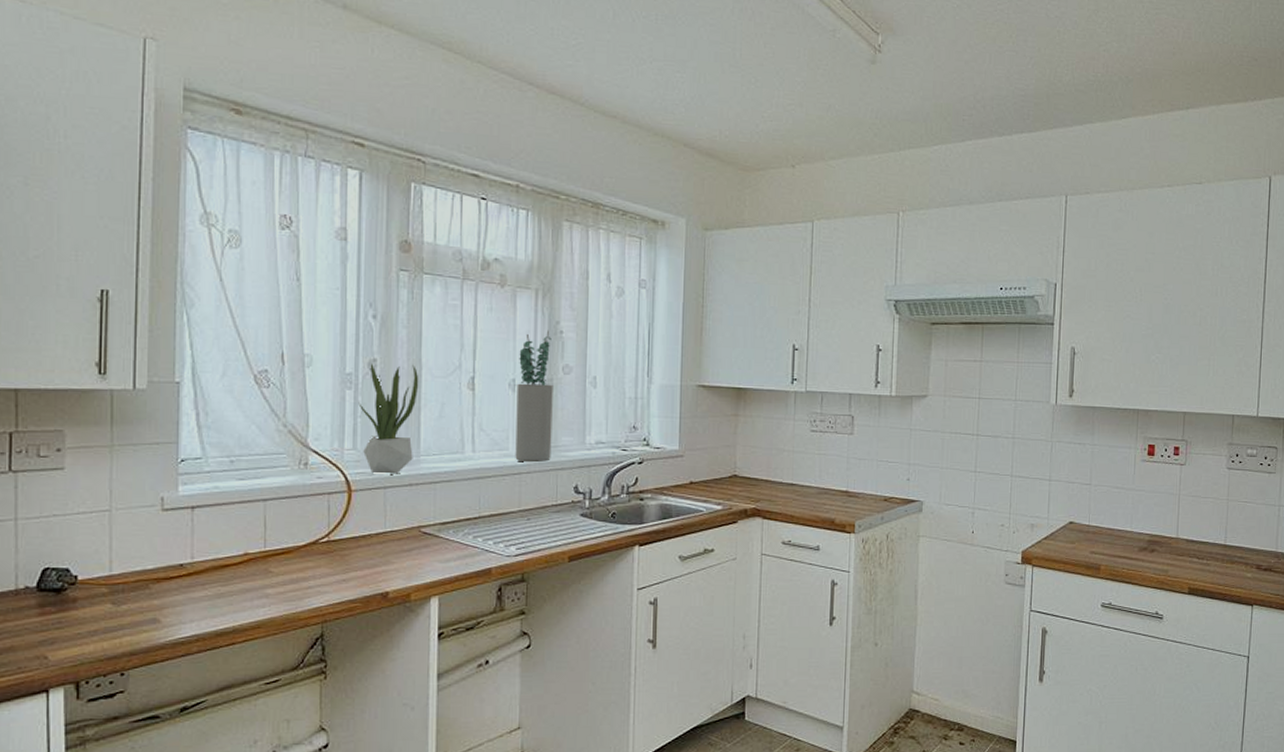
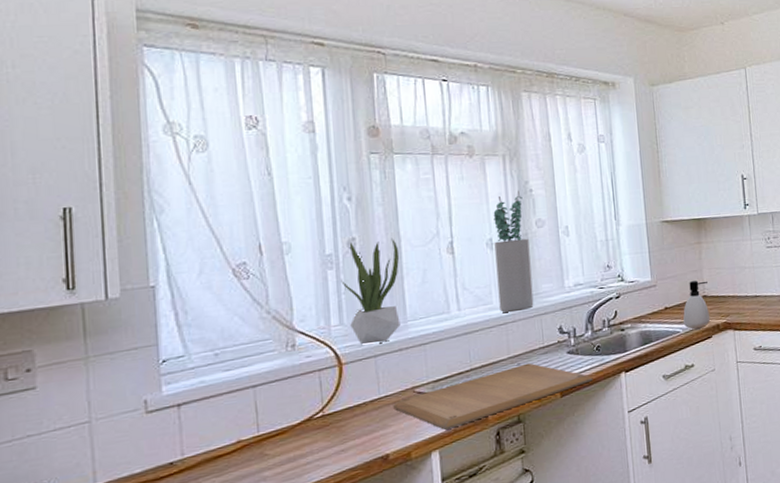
chopping board: none [398,520,604,577] -> present [393,363,593,431]
soap dispenser: none [709,457,740,511] -> present [683,281,711,330]

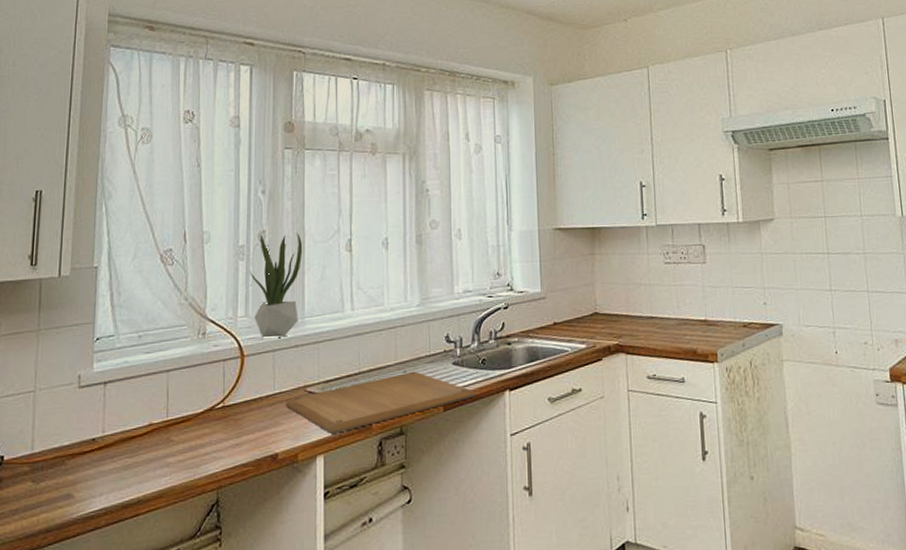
vase: present [493,190,534,314] -> none [390,189,423,317]
soap dispenser: present [683,281,711,330] -> none [572,295,602,350]

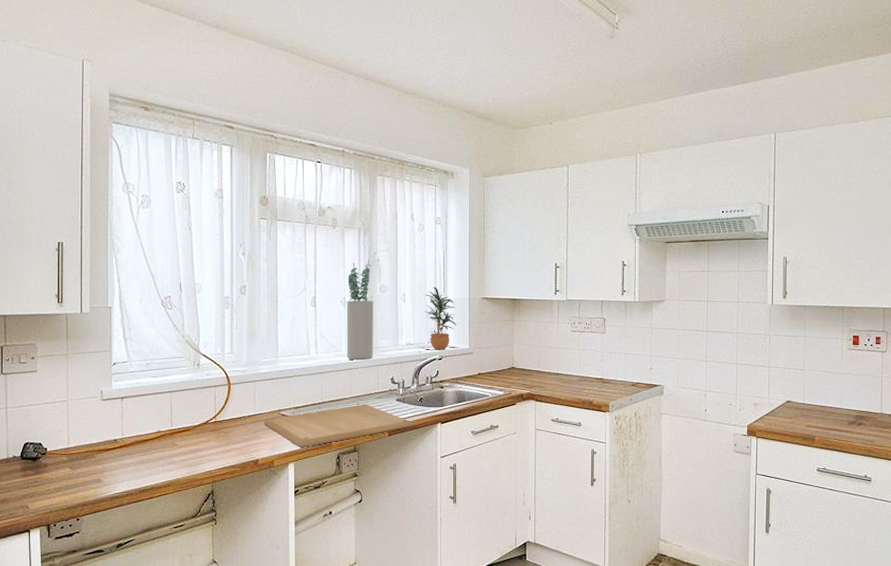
potted plant: present [250,232,303,338] -> none [234,288,276,371]
vase: none [390,189,423,317] -> present [347,259,373,361]
potted plant: none [484,218,525,298] -> present [424,287,457,351]

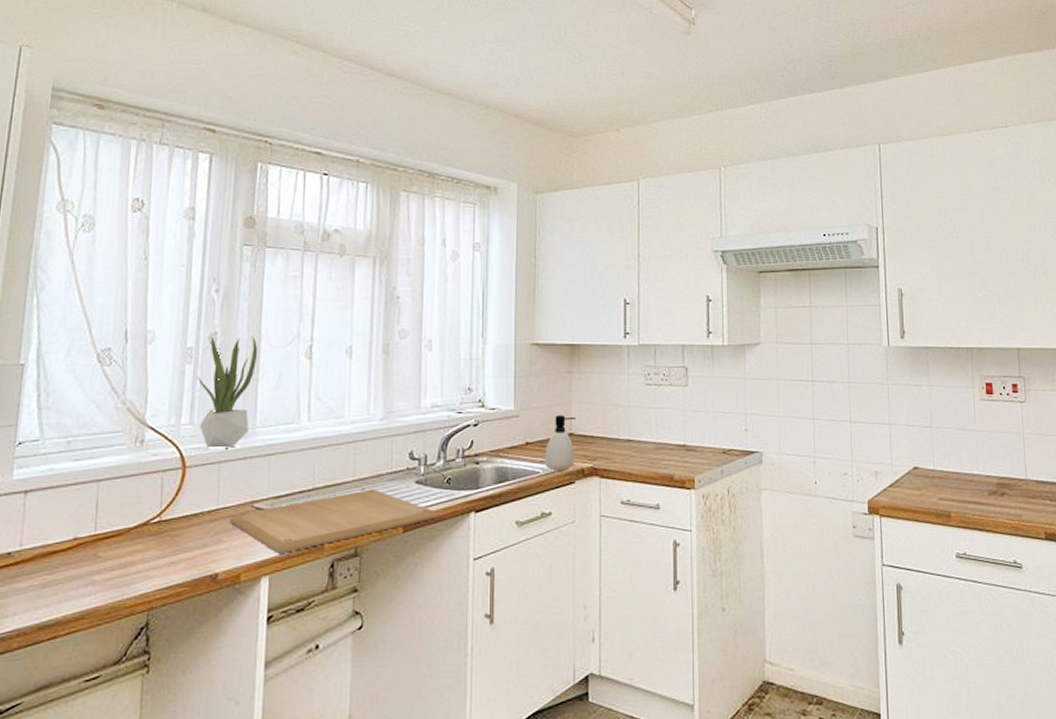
potted plant: none [234,288,276,371] -> present [197,336,258,448]
vase: present [347,259,373,361] -> none [350,296,389,430]
potted plant: present [424,287,457,351] -> none [456,330,499,414]
soap dispenser: none [493,353,516,395] -> present [545,415,575,472]

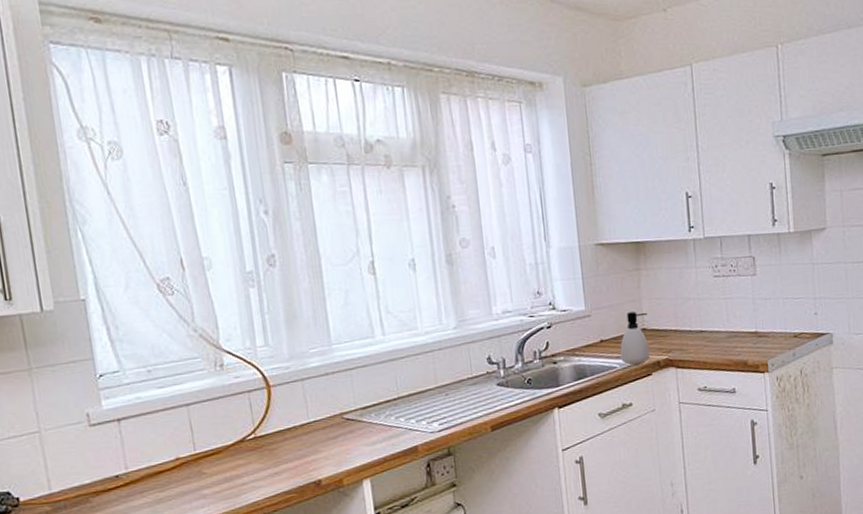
potted plant: present [197,336,258,448] -> none [263,255,326,368]
chopping board: present [229,489,440,555] -> none [323,394,525,459]

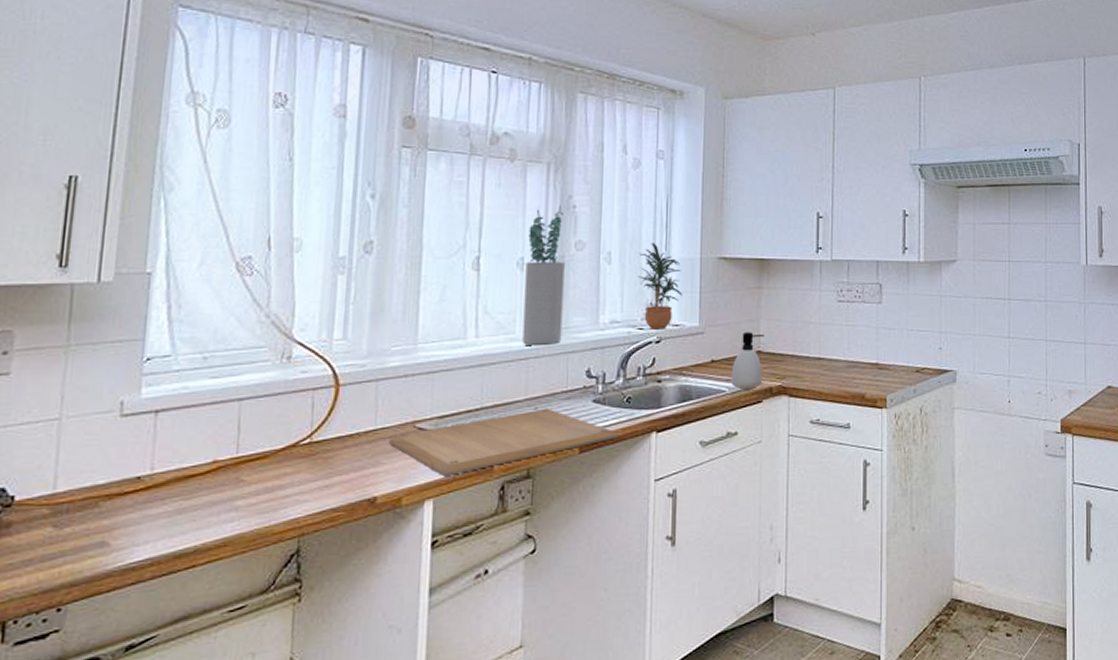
chopping board: none [323,394,525,459] -> present [389,408,619,477]
vase: none [414,205,461,340] -> present [522,204,565,347]
potted plant: none [520,235,567,317] -> present [638,243,683,331]

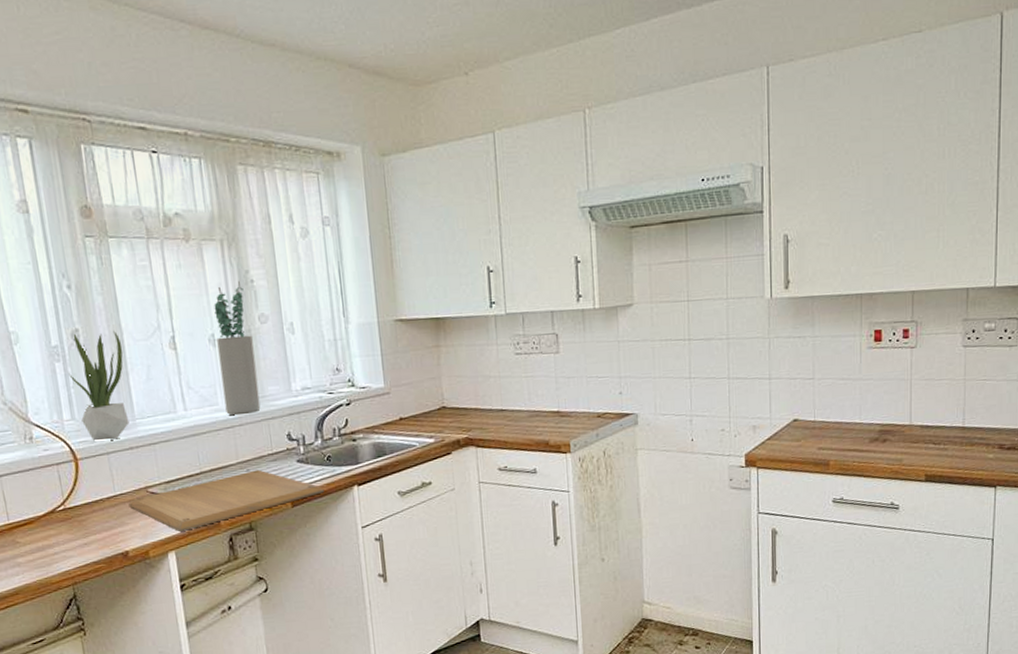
potted plant: none [351,245,419,365] -> present [68,330,130,441]
potted plant: present [638,243,683,331] -> none [318,310,366,394]
soap dispenser: present [731,332,764,390] -> none [419,389,451,444]

